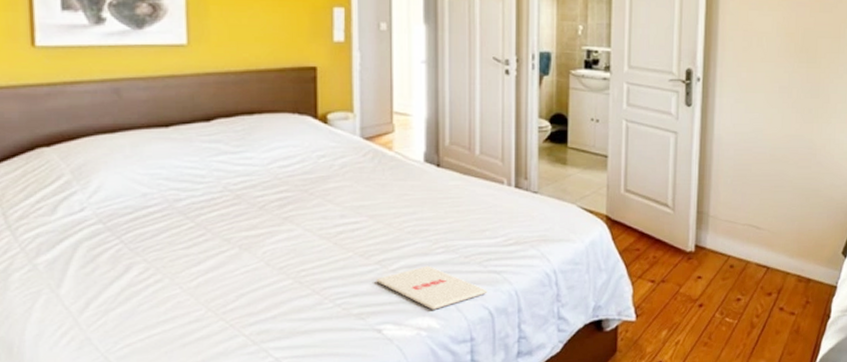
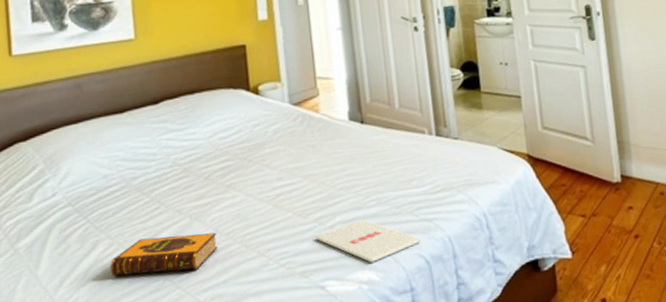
hardback book: none [144,265,269,303] -> present [110,232,218,276]

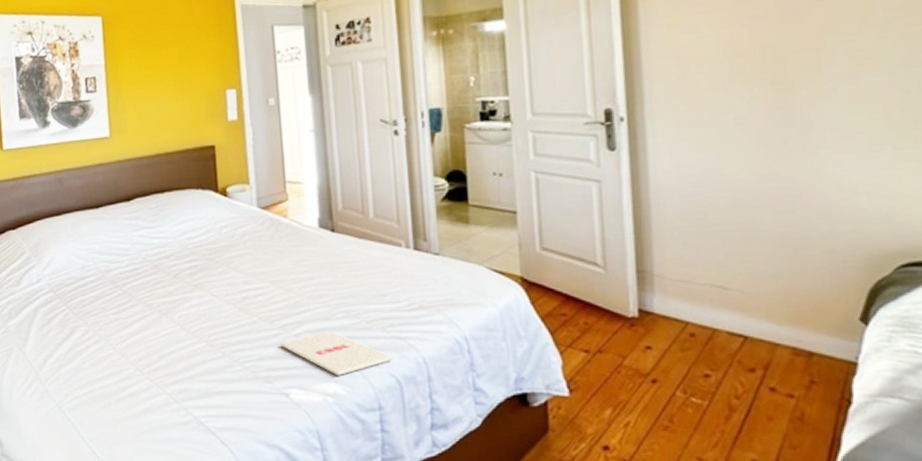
hardback book: present [110,232,218,276] -> none [86,328,185,363]

